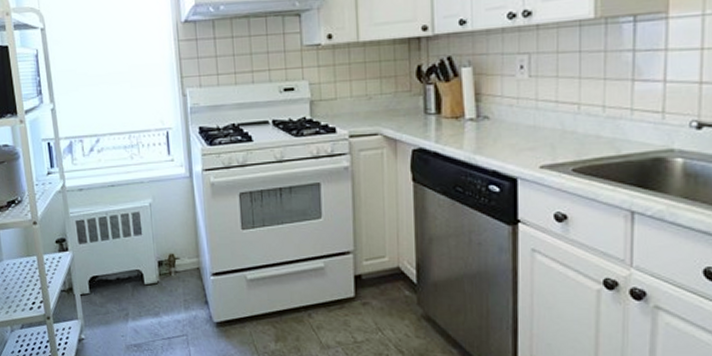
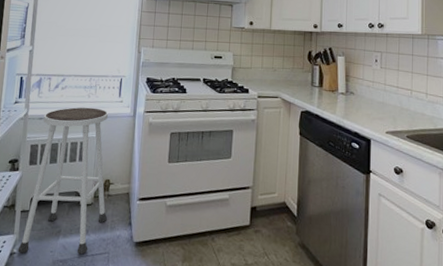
stool: none [83,171,178,339] -> present [18,107,109,255]

